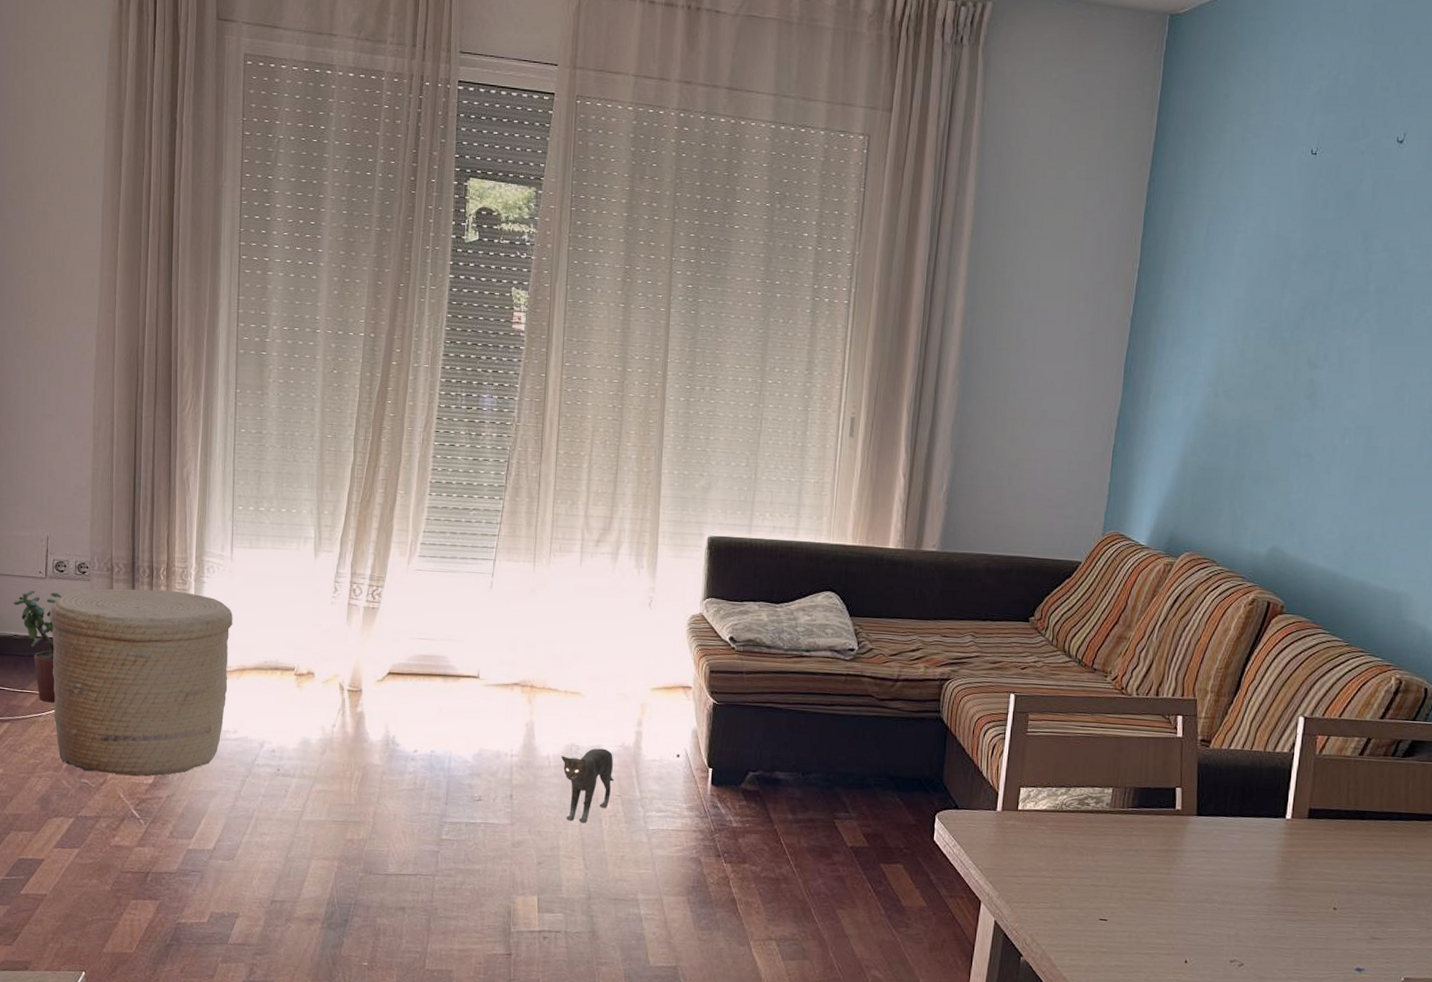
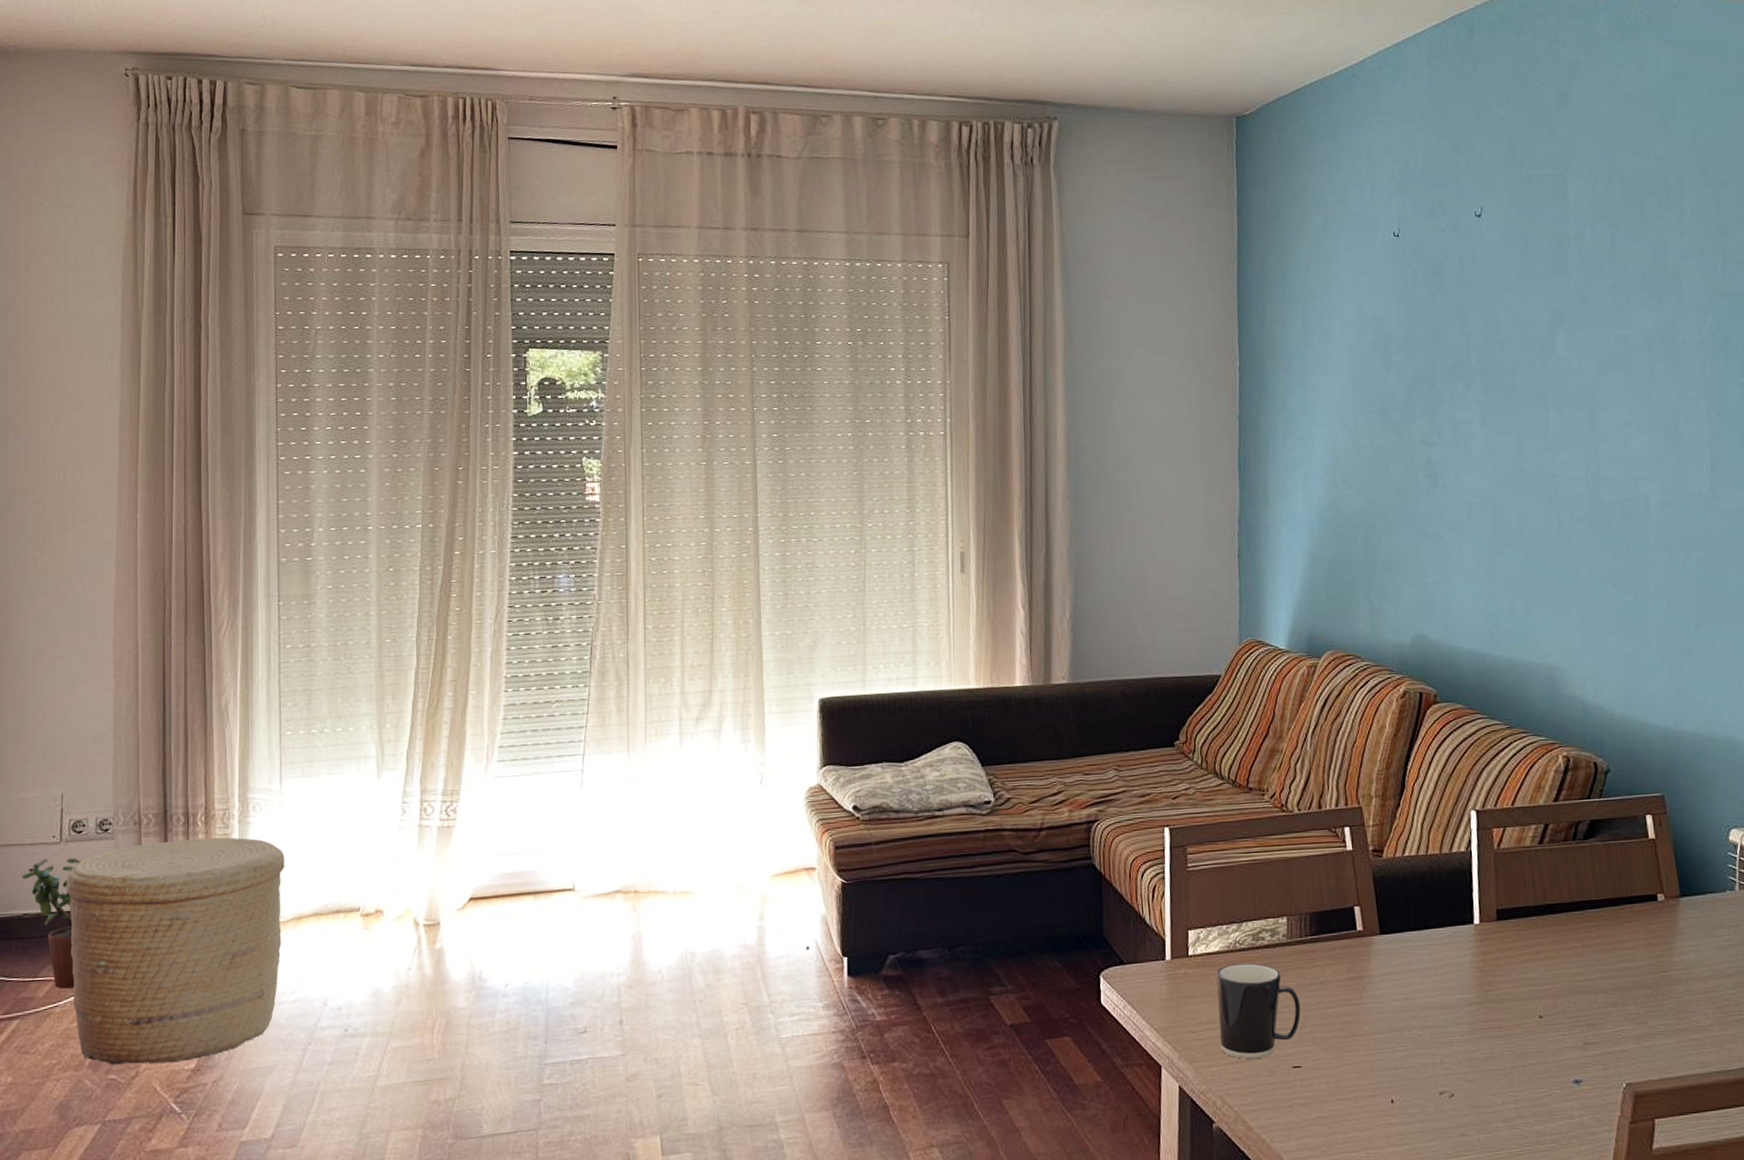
cat: present [561,748,614,824] -> none [674,951,738,1042]
mug: none [1037,822,1114,908] -> present [1216,962,1301,1060]

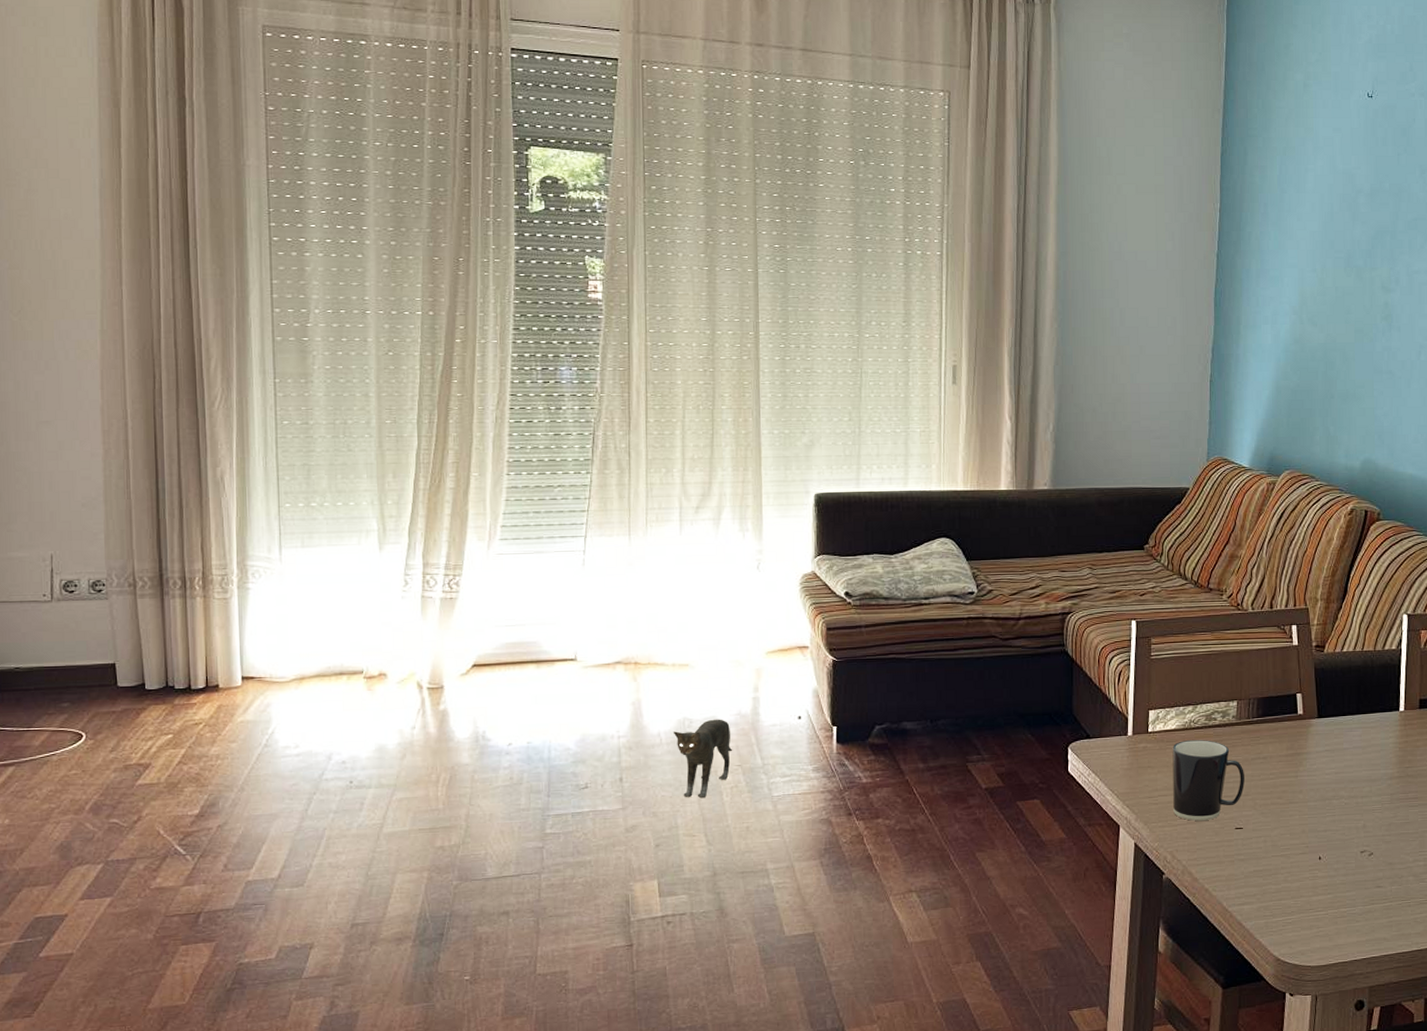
potted plant: present [22,858,80,989] -> none [12,615,73,739]
basket: present [65,837,285,1065] -> none [58,601,286,810]
cat: none [674,951,738,1042] -> present [673,719,733,799]

